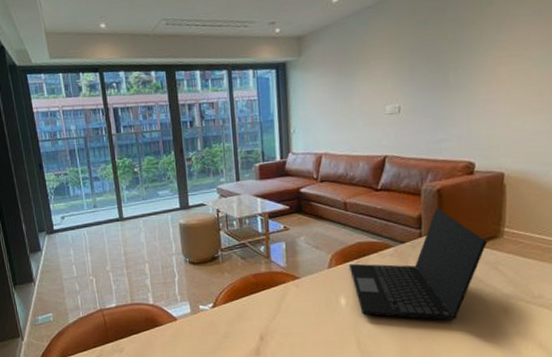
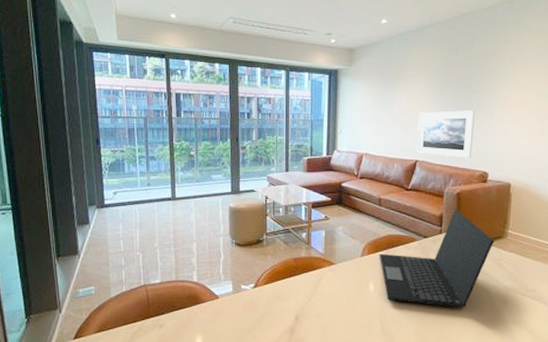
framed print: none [384,91,454,149] -> present [416,110,475,159]

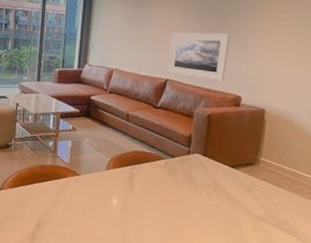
laptop: present [380,209,495,308] -> none [124,131,246,233]

